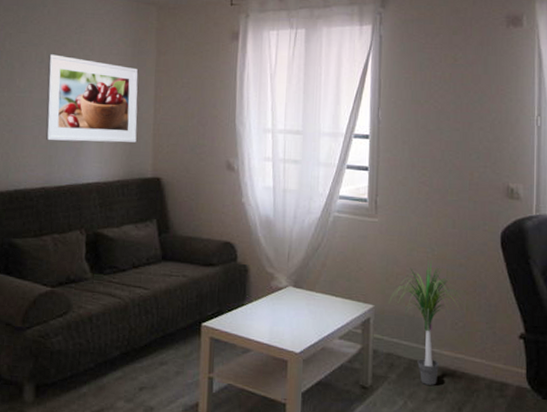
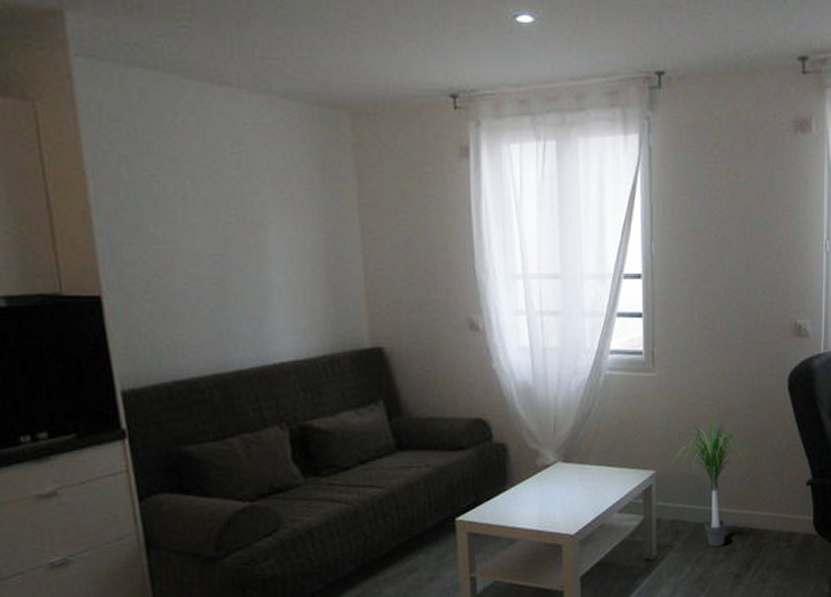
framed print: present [45,54,138,143] -> none [193,185,343,310]

